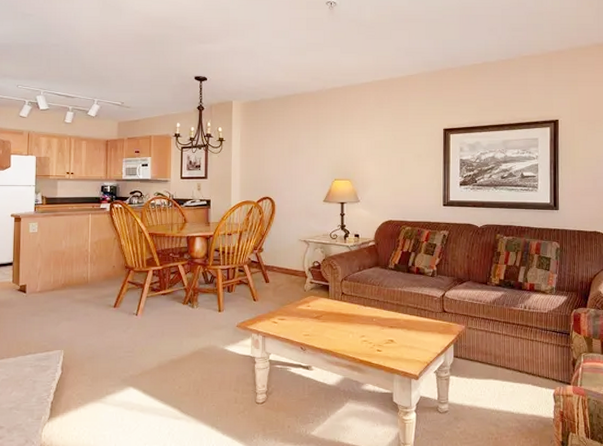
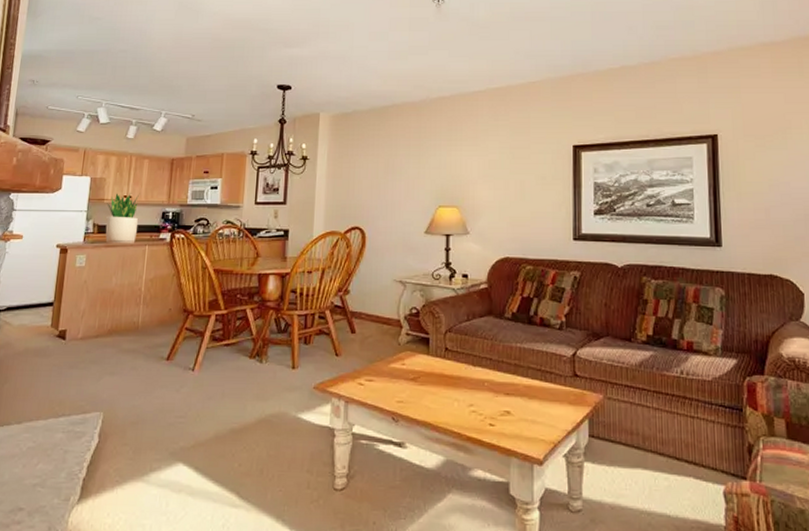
planter: none [52,170,81,213] -> present [105,193,140,244]

